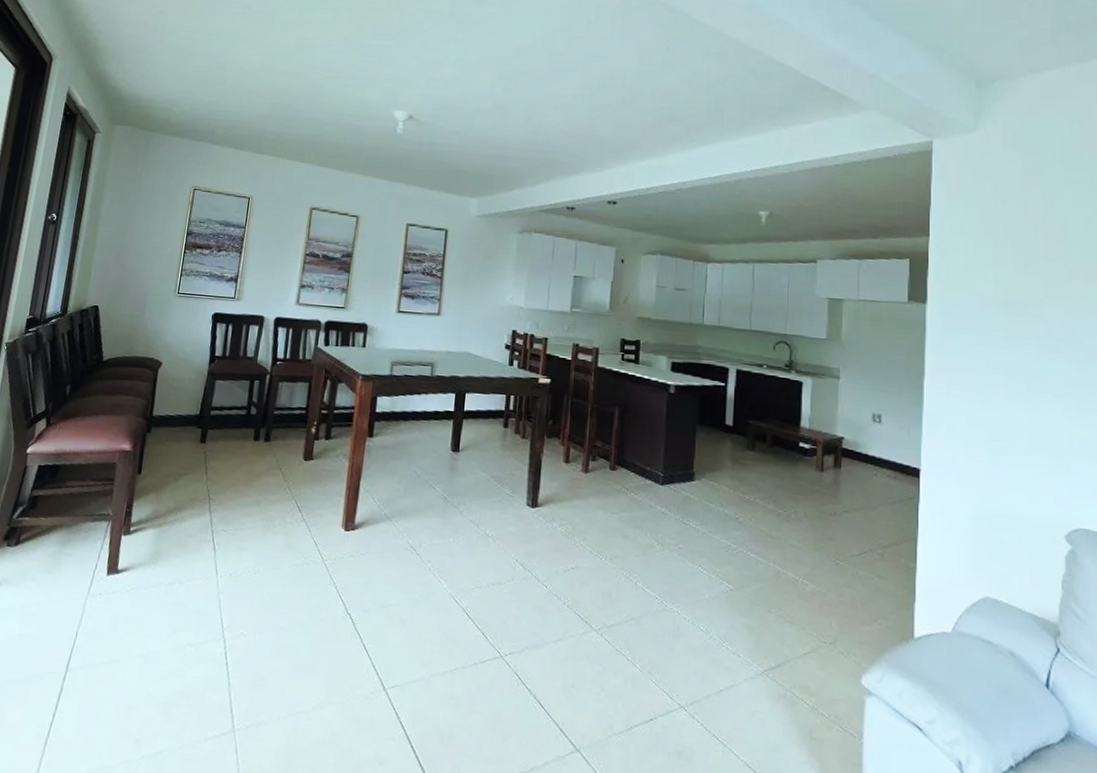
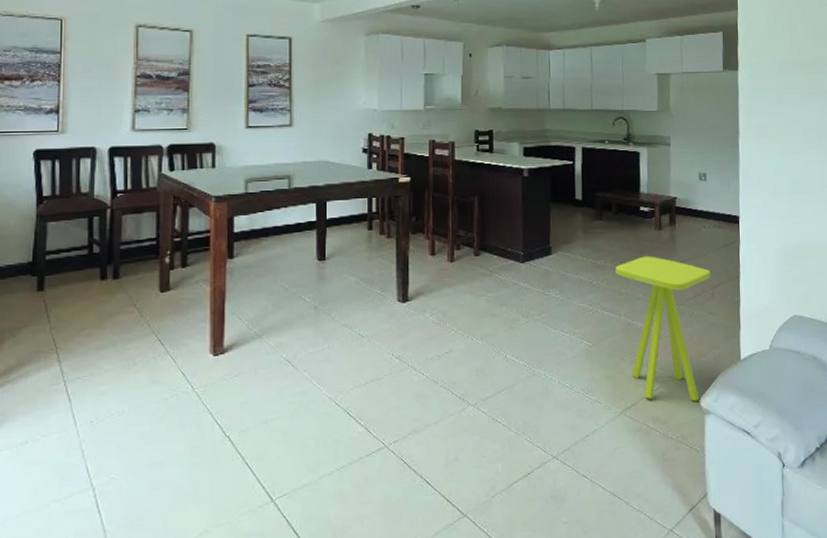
side table: none [766,498,881,677] -> present [615,256,711,402]

